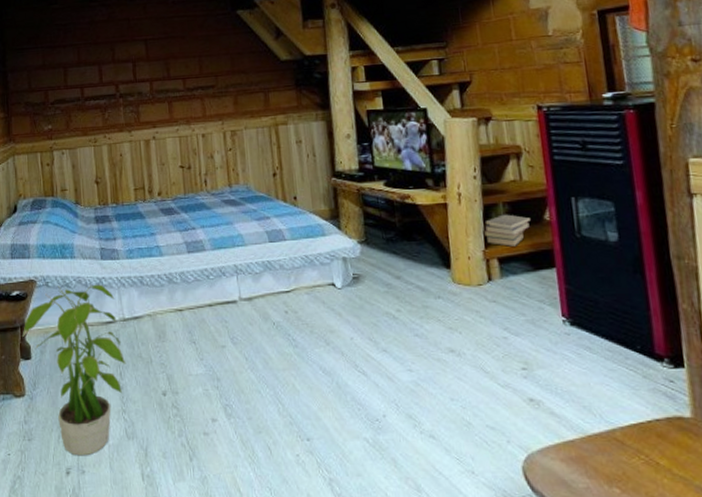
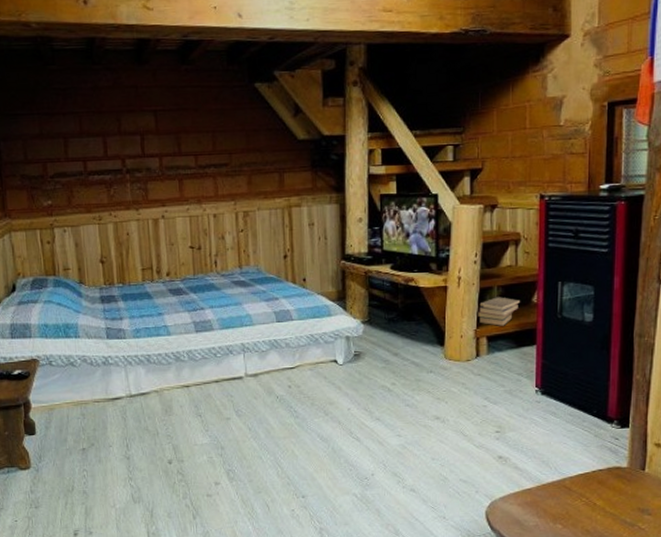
potted plant: present [22,284,127,456] -> none [25,362,133,519]

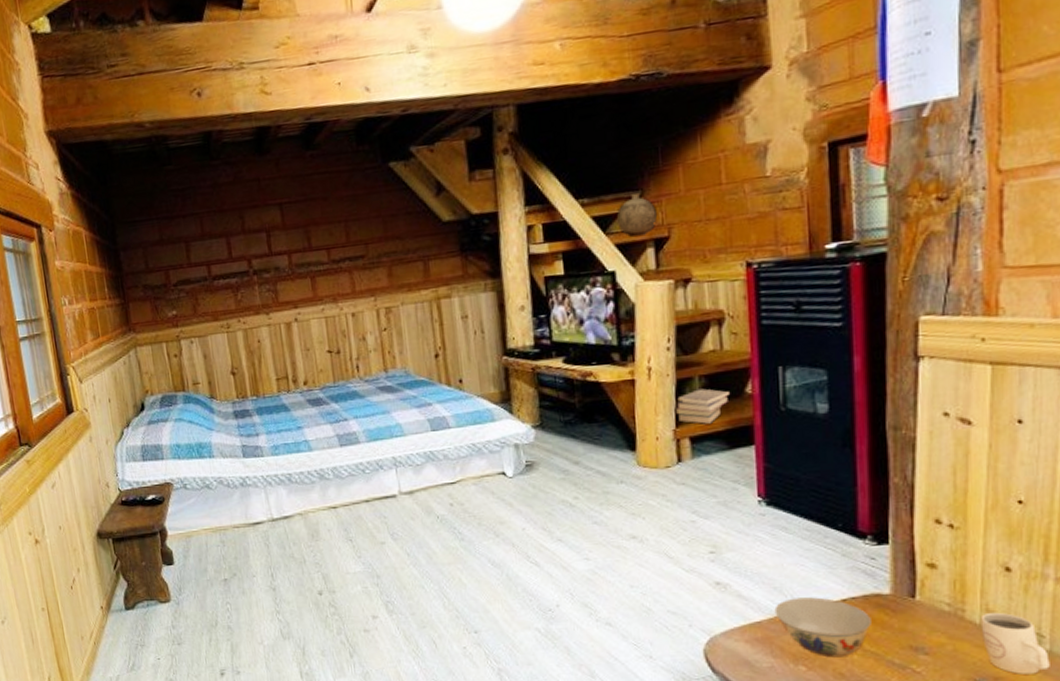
decorative vase: none [443,129,474,167] -> present [617,192,657,238]
bowl: none [541,469,612,518] -> present [774,597,871,658]

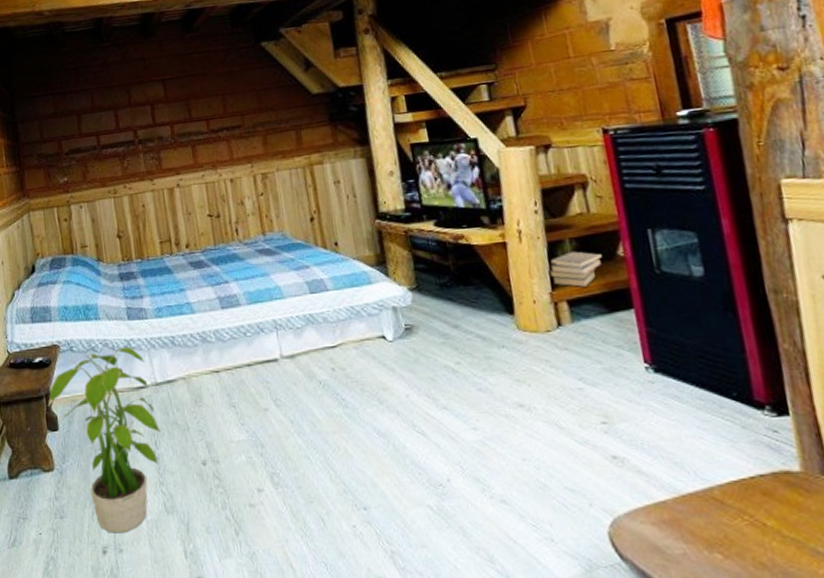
potted plant: none [162,484,278,658] -> present [47,346,161,533]
decorative vase: present [617,192,657,238] -> none [474,66,512,107]
bowl: present [774,597,871,658] -> none [678,474,786,544]

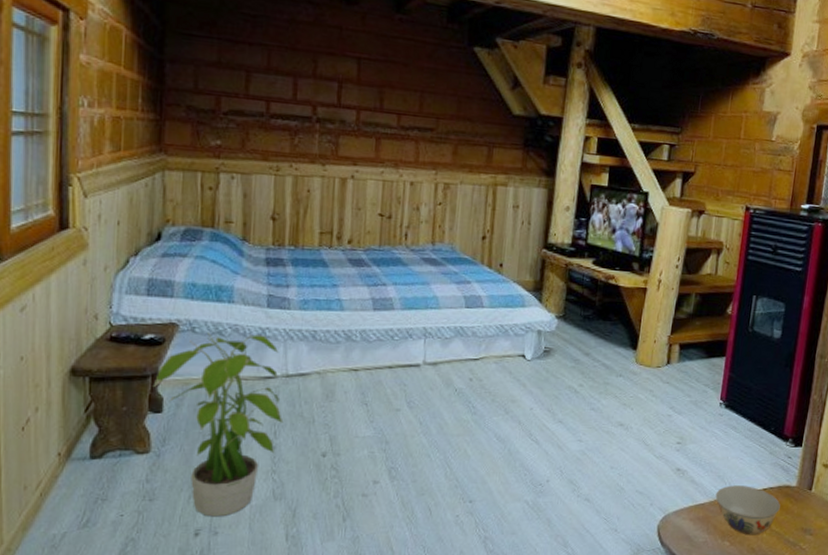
books: present [549,251,602,287] -> none [672,304,715,335]
bowl: none [678,474,786,544] -> present [715,485,781,535]

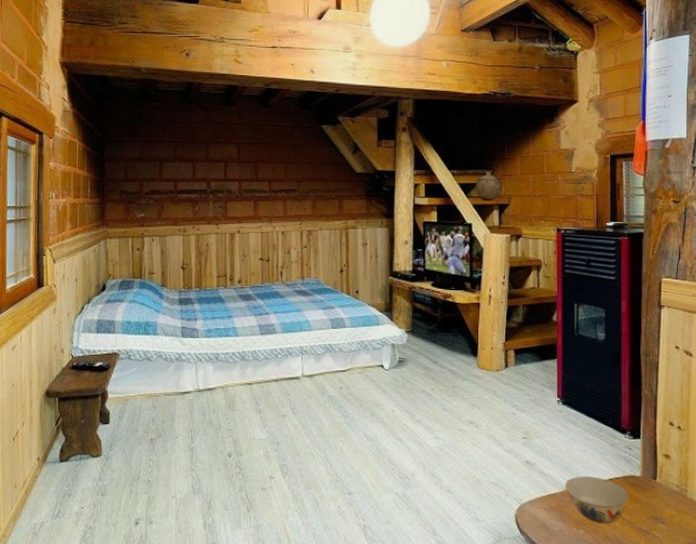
potted plant: present [153,332,284,517] -> none [102,358,198,509]
decorative vase: none [658,129,689,168] -> present [476,171,501,202]

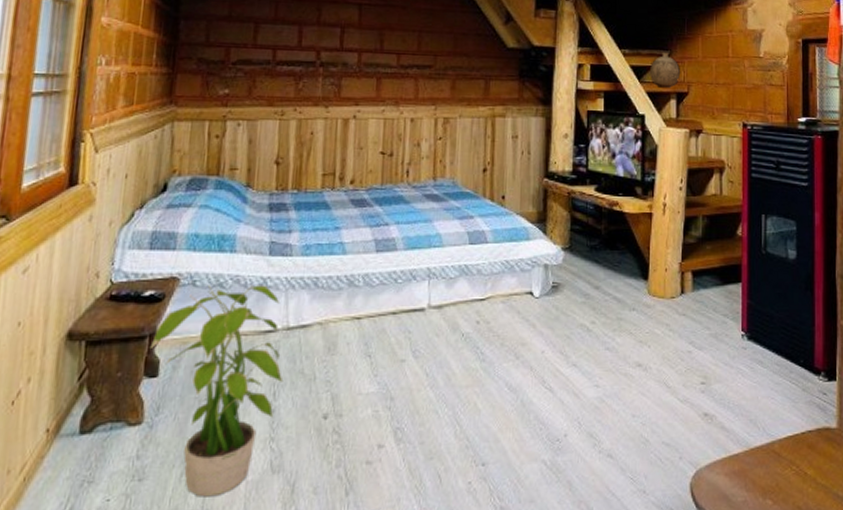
potted plant: none [102,358,198,509] -> present [150,285,284,497]
bowl: present [565,476,628,524] -> none [749,430,822,491]

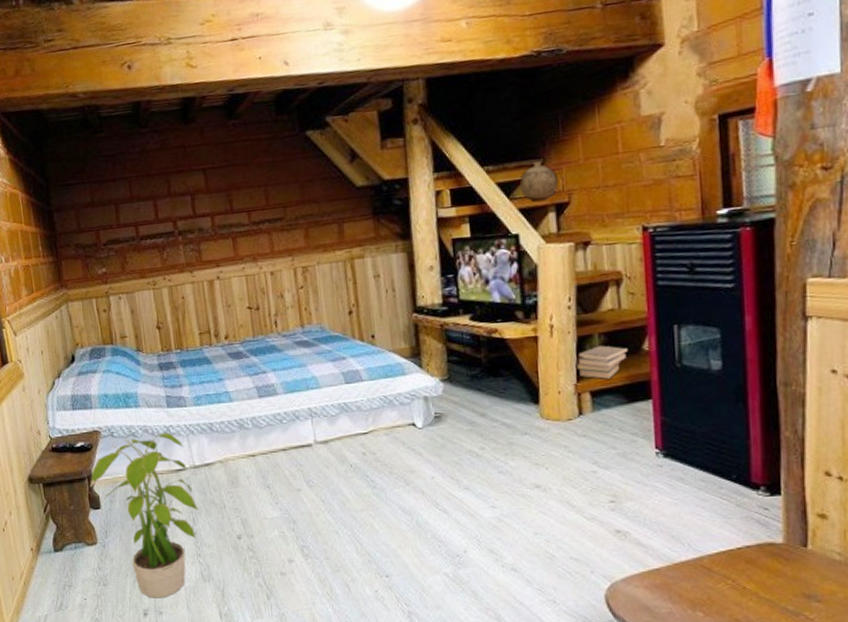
books: none [682,227,725,260] -> present [576,345,628,379]

